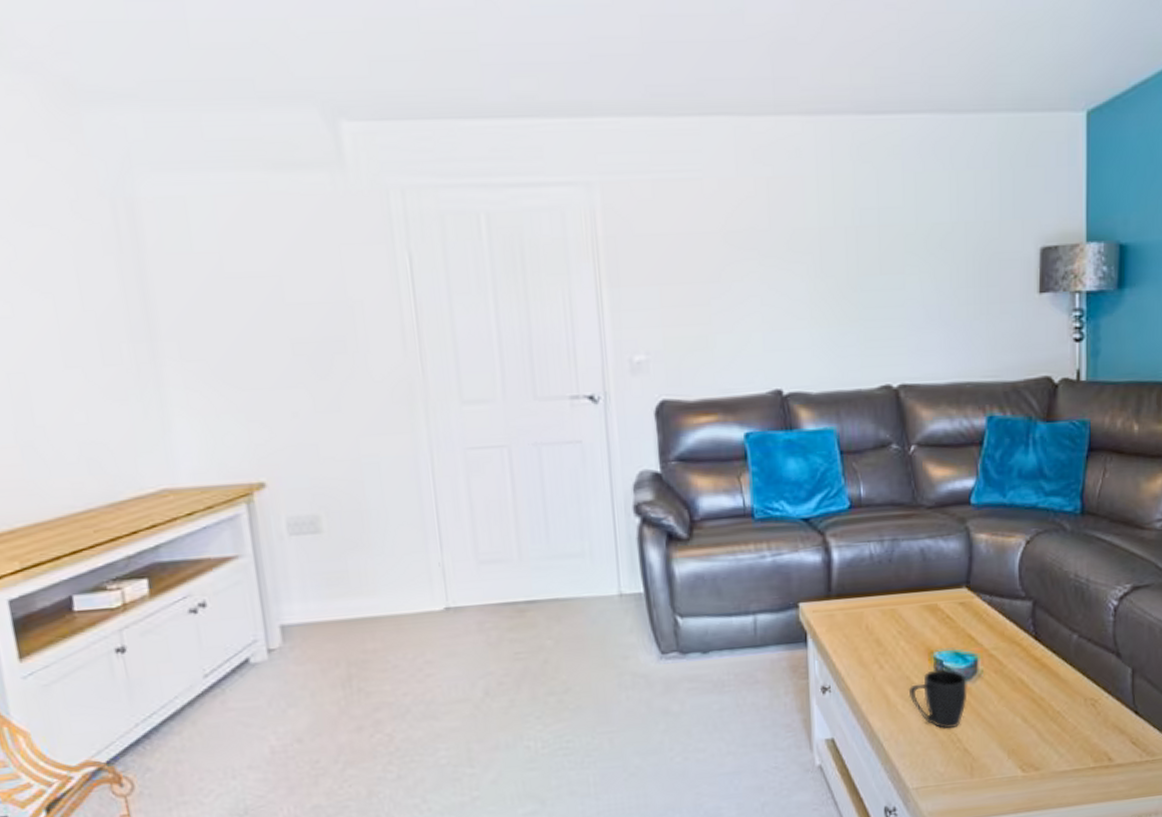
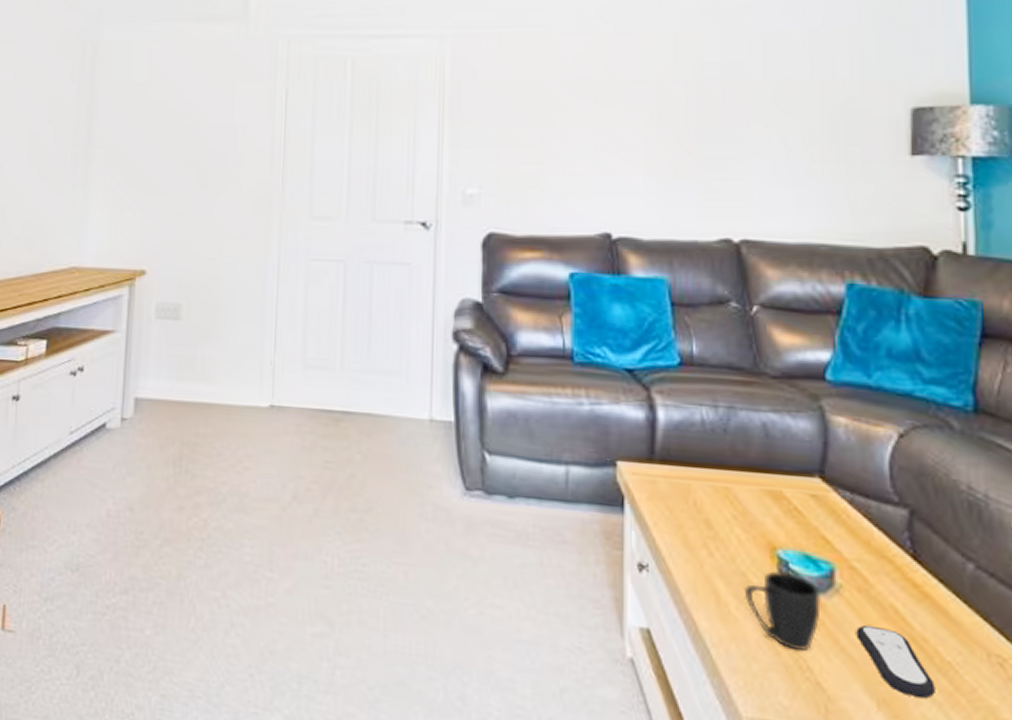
remote control: none [993,696,1048,743] -> present [856,624,935,699]

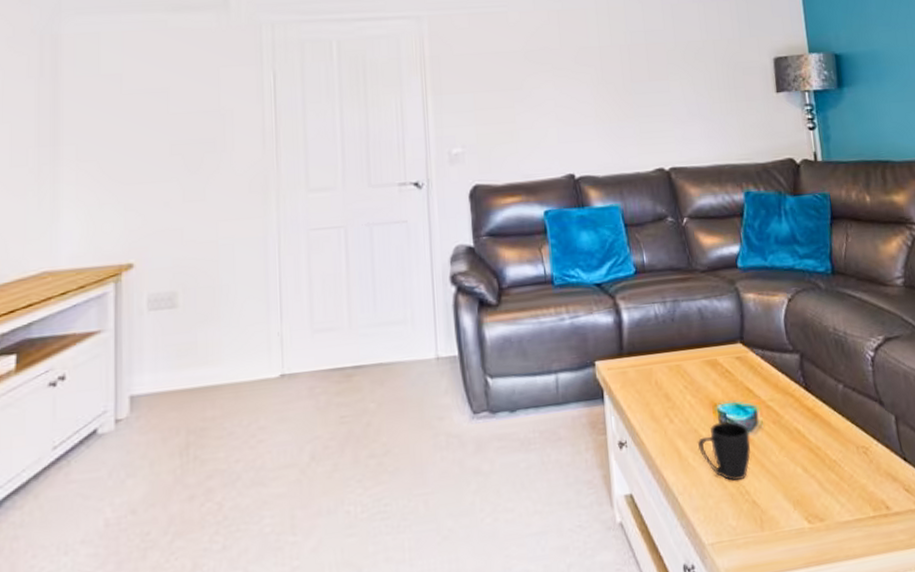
remote control: present [856,624,935,699] -> none [775,446,828,493]

